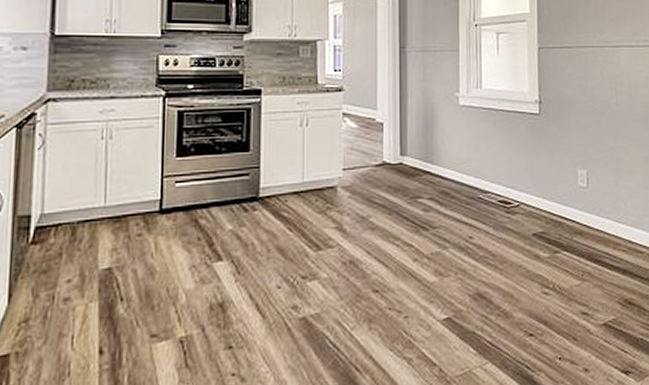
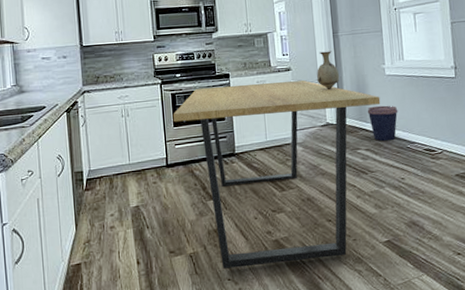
dining table: none [176,104,451,359] -> present [172,80,381,269]
vase: none [376,70,403,119] -> present [317,51,339,89]
coffee cup: none [434,143,471,189] -> present [367,105,398,142]

